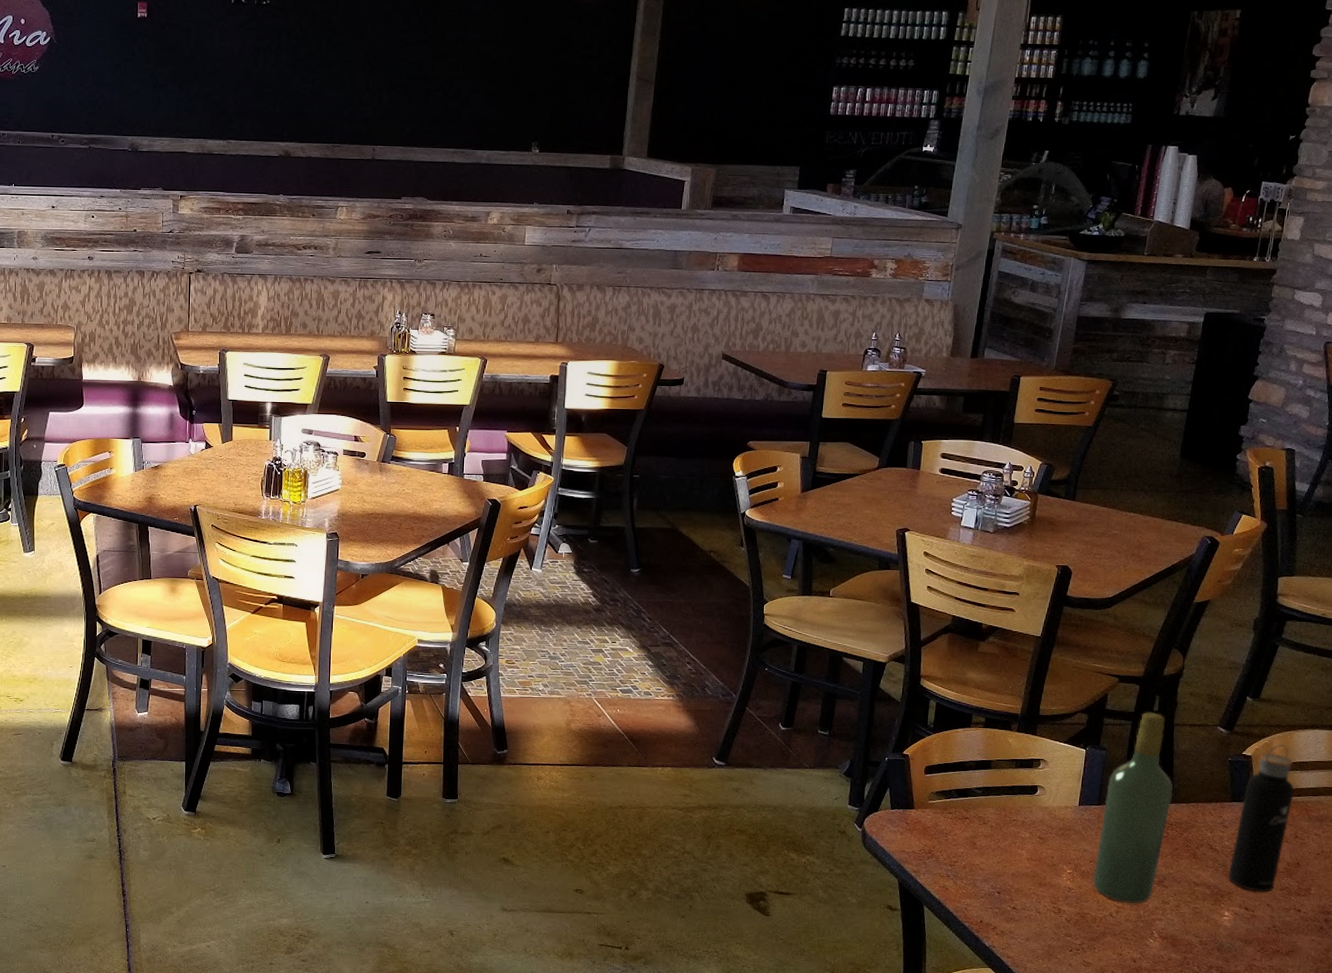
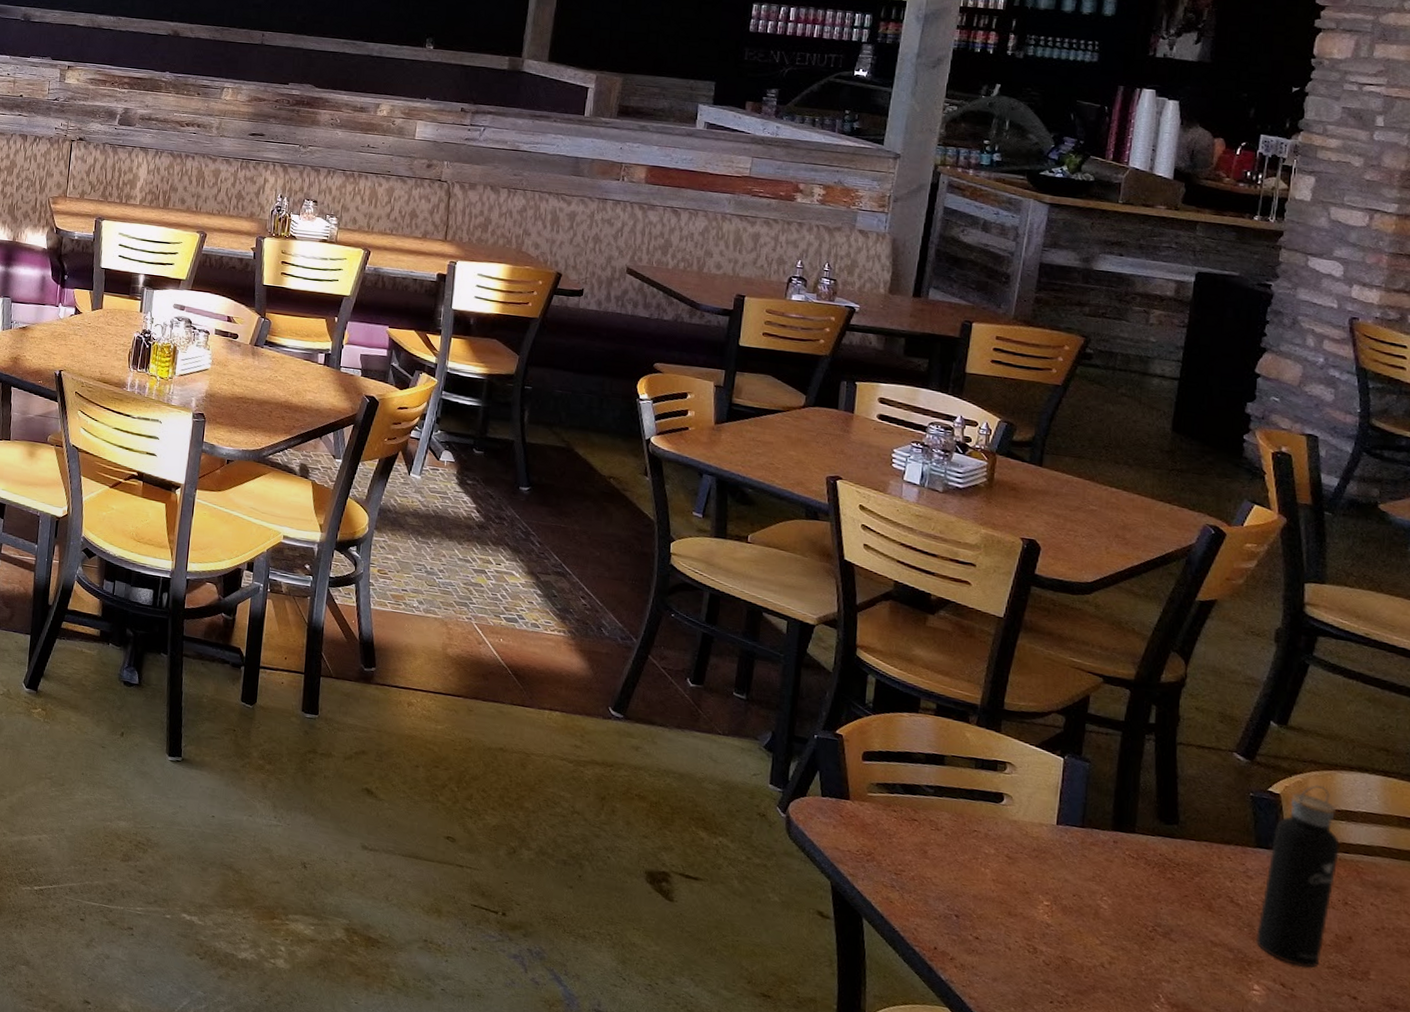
wine bottle: present [1092,712,1173,903] -> none [1077,723,1179,957]

